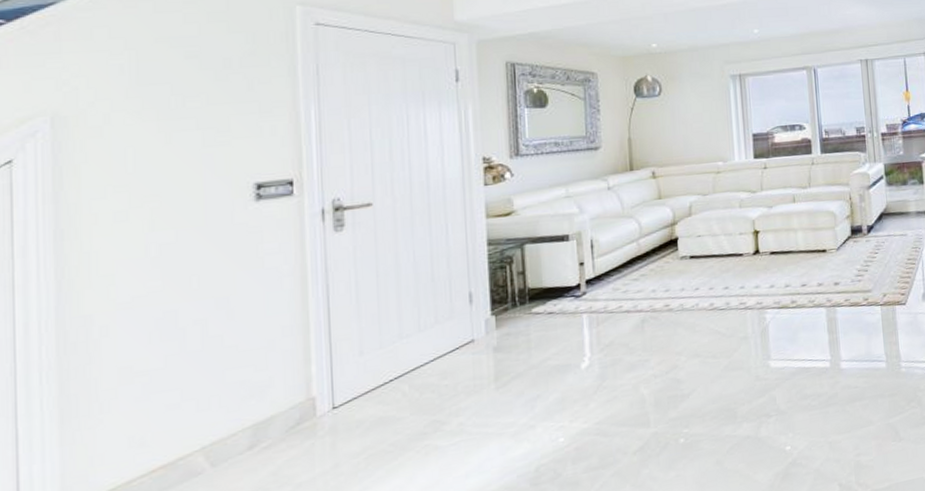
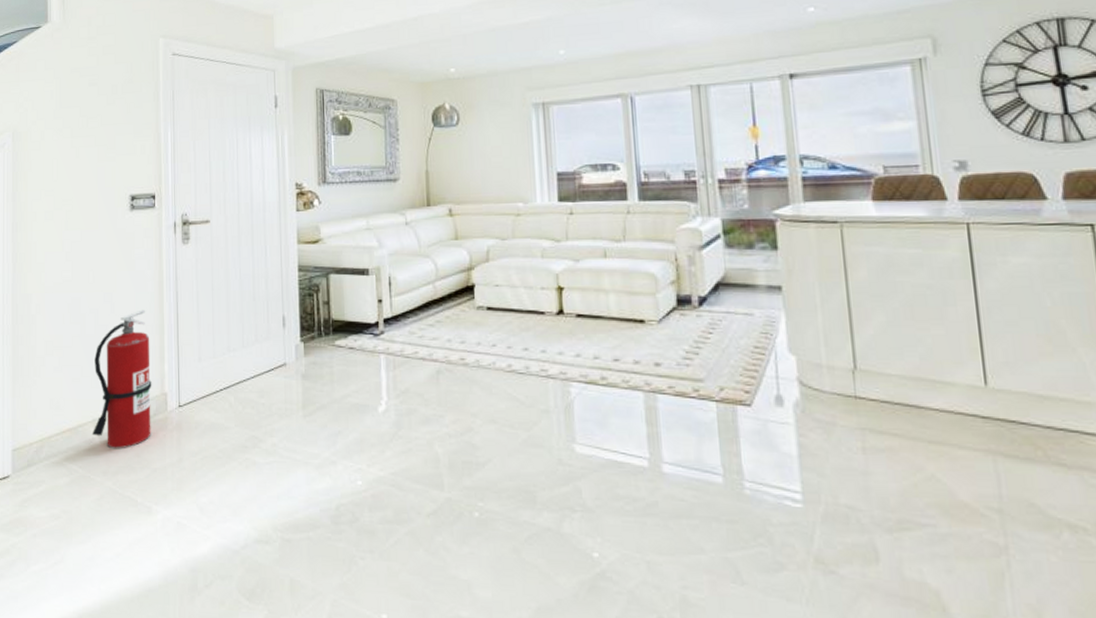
fire extinguisher: none [200,310,293,475] -> present [92,309,152,449]

